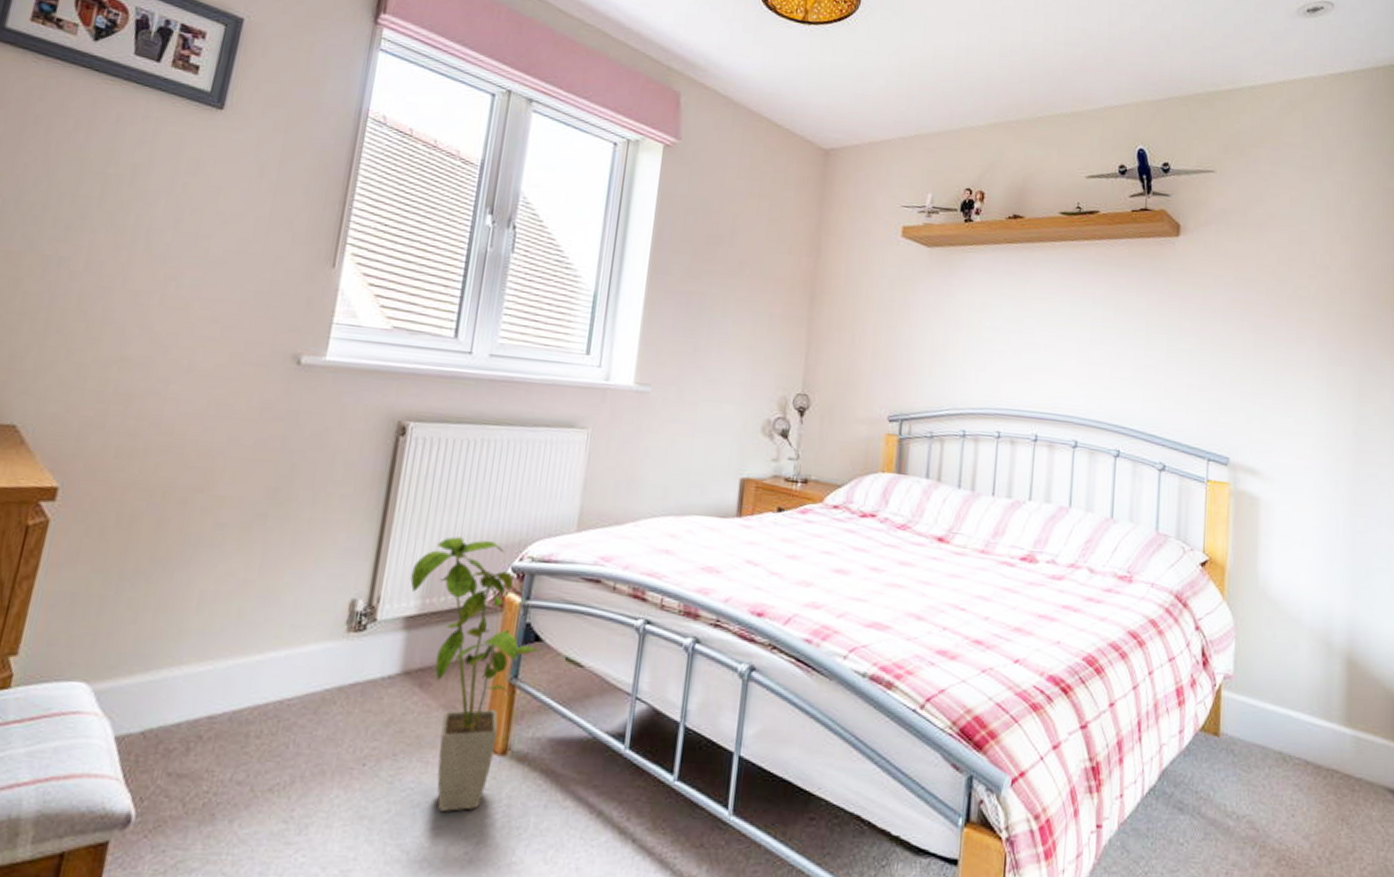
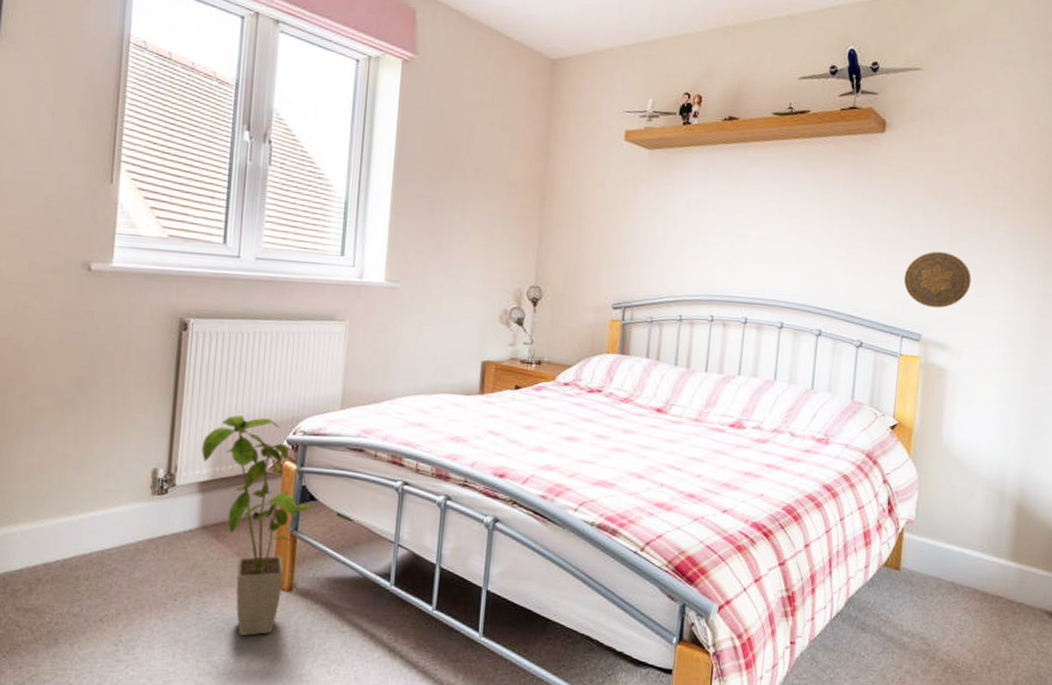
decorative plate: none [1207,365,1280,429] -> present [903,251,971,309]

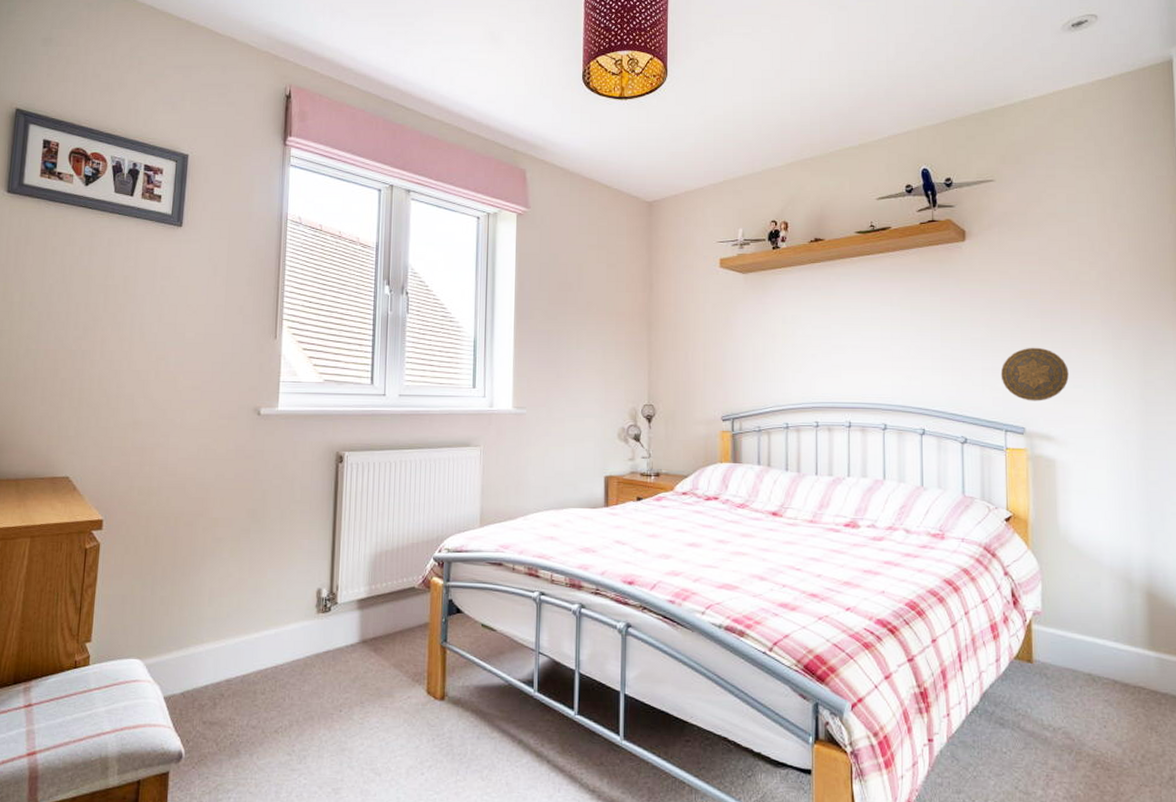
house plant: present [201,415,314,636] -> none [359,537,461,743]

